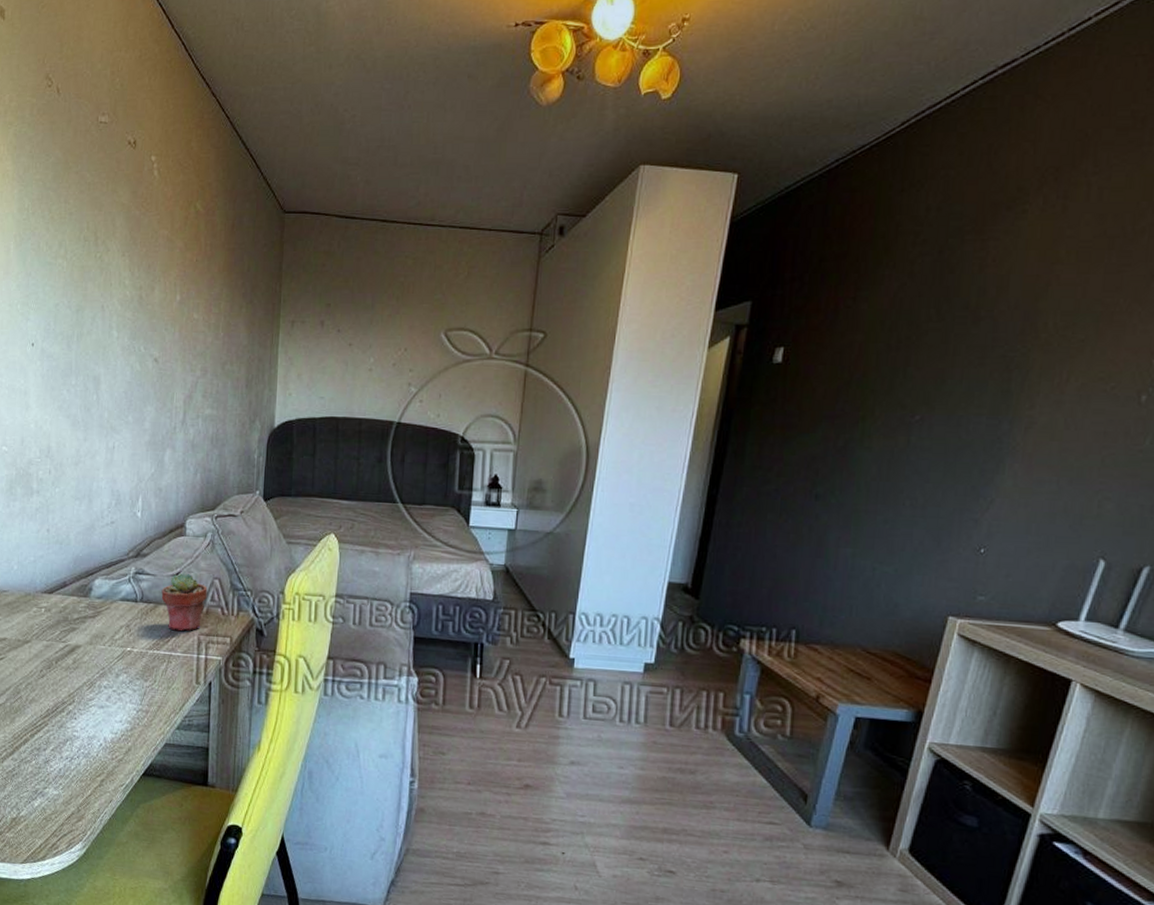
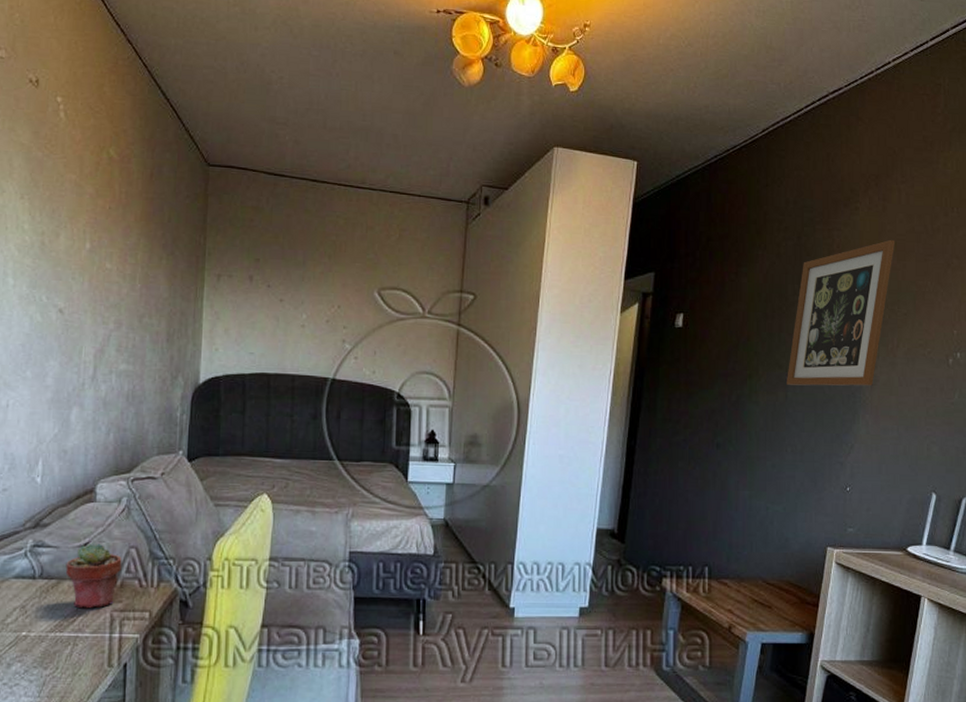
wall art: none [910,247,1077,430] -> present [787,239,896,386]

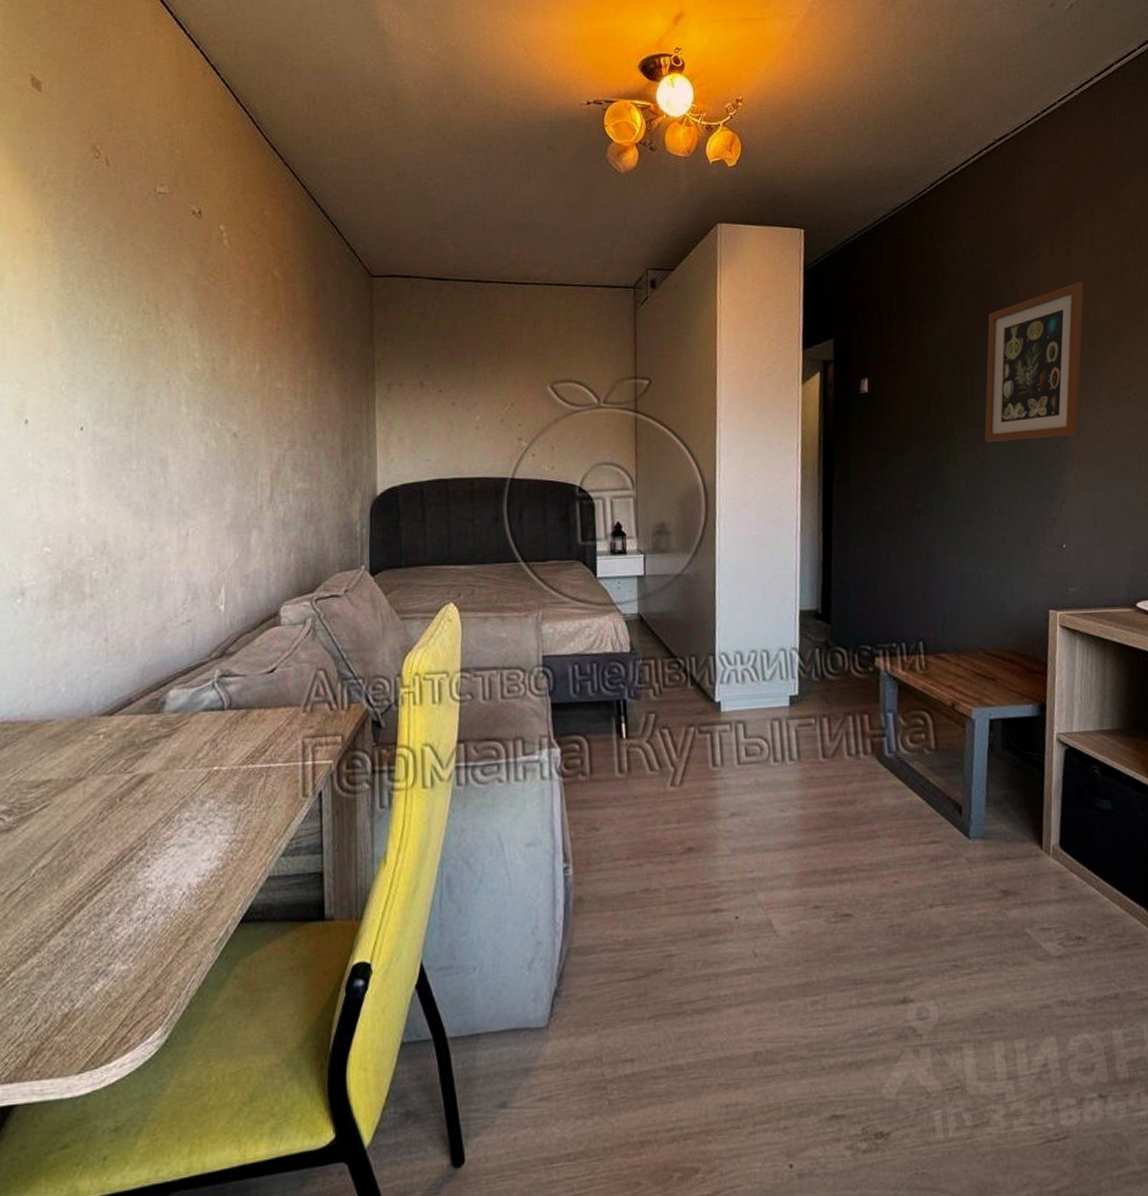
potted succulent: present [65,542,122,609] -> none [254,667,311,738]

